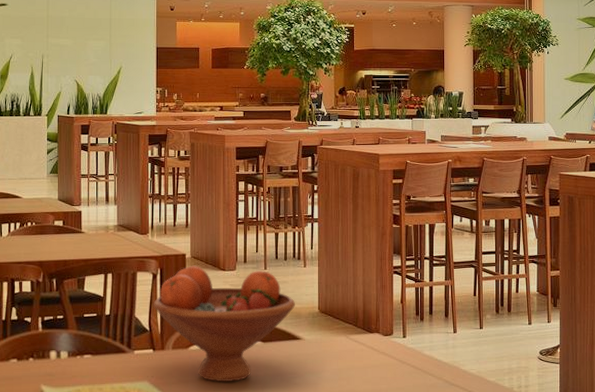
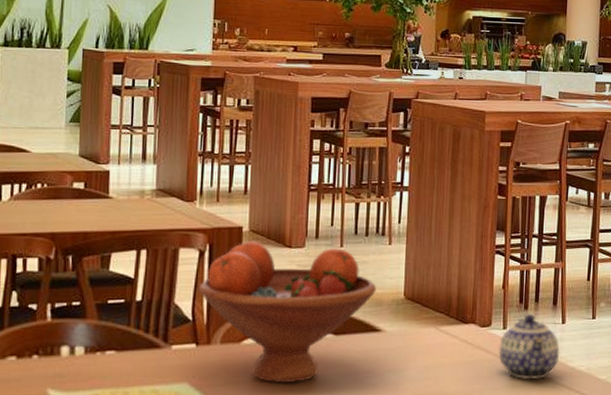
teapot: none [400,324,453,381] -> present [499,313,560,380]

